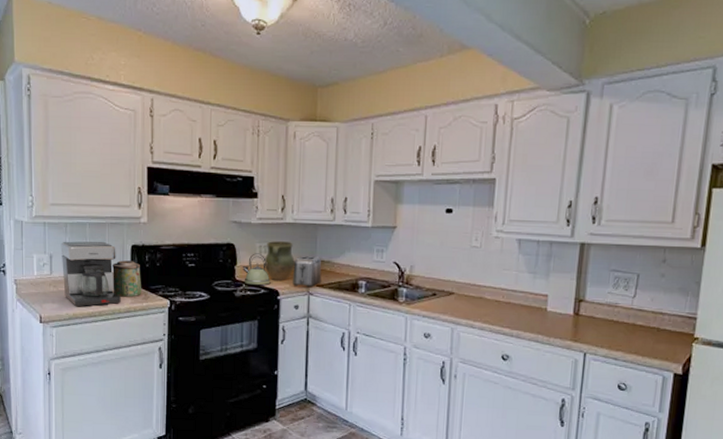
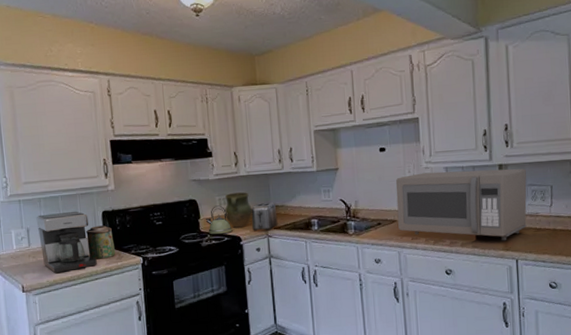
microwave: none [455,242,611,331] -> present [395,168,527,241]

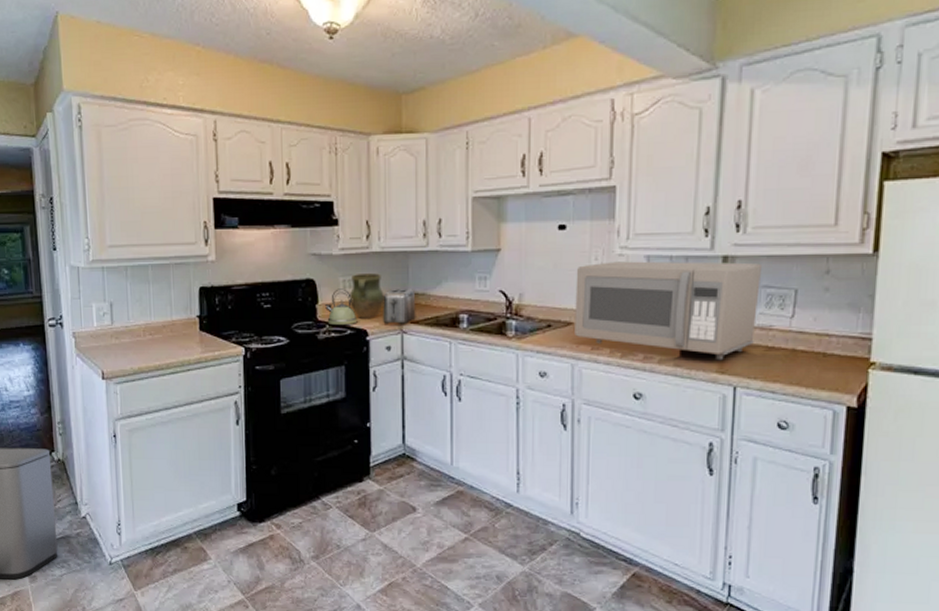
coffee maker: present [36,211,97,273] -> none [121,284,190,359]
canister: present [86,225,116,260] -> none [179,305,213,346]

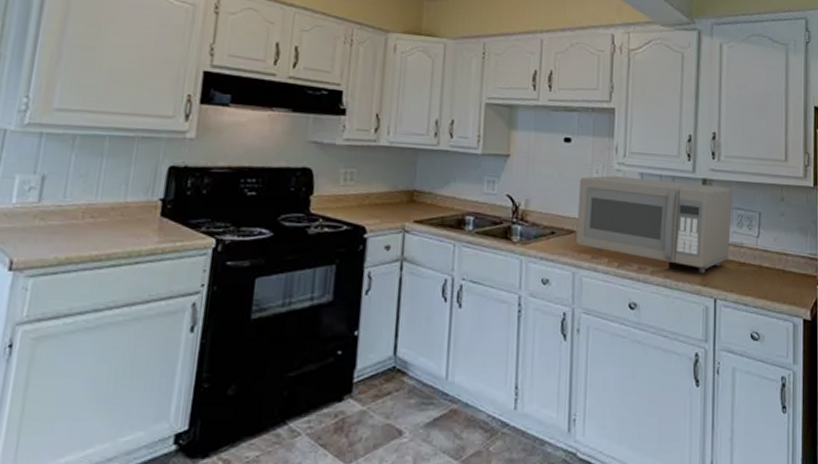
kettle: present [325,288,358,326] -> none [320,180,356,221]
ceramic jug: present [349,273,384,320] -> none [349,166,389,216]
toaster: present [382,289,416,325] -> none [383,185,422,224]

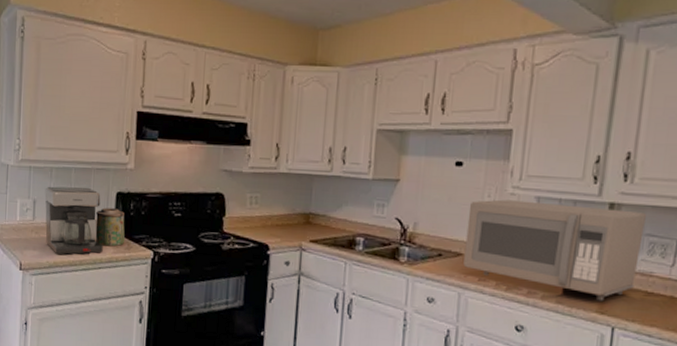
coffee maker: none [56,158,146,247] -> present [45,186,103,255]
canister: none [133,185,178,235] -> present [95,208,125,247]

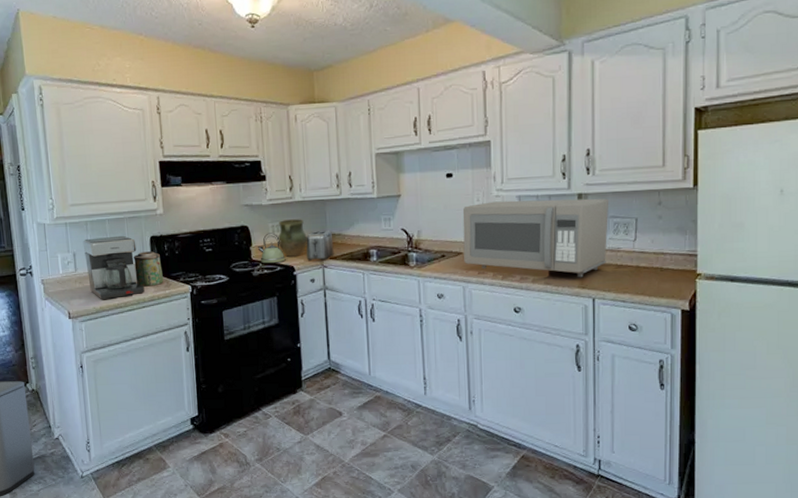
kettle: none [231,204,261,239] -> present [258,232,286,264]
ceramic jug: none [254,191,288,235] -> present [277,219,307,258]
toaster: none [283,209,317,243] -> present [306,230,334,262]

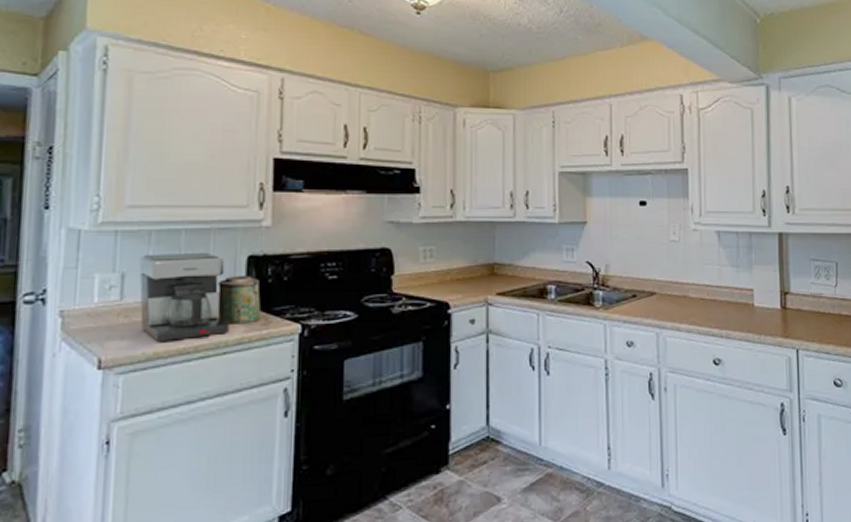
kettle: present [258,232,286,264] -> none [402,258,439,298]
ceramic jug: present [277,219,307,258] -> none [429,243,469,292]
toaster: present [306,230,334,262] -> none [465,259,502,297]
microwave: present [462,198,608,278] -> none [657,236,810,326]

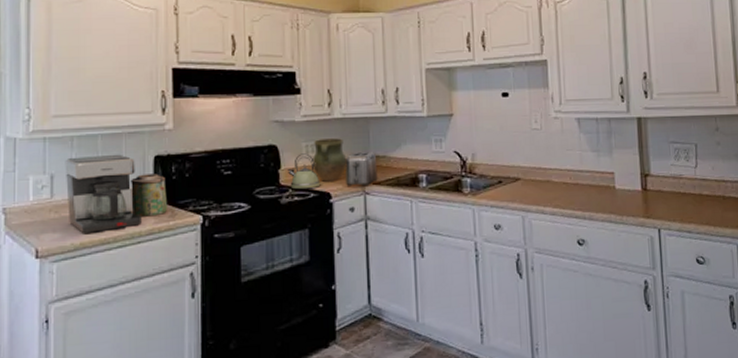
kettle: none [402,258,439,298] -> present [288,153,321,190]
ceramic jug: none [429,243,469,292] -> present [312,138,347,183]
toaster: none [465,259,502,297] -> present [345,152,378,187]

